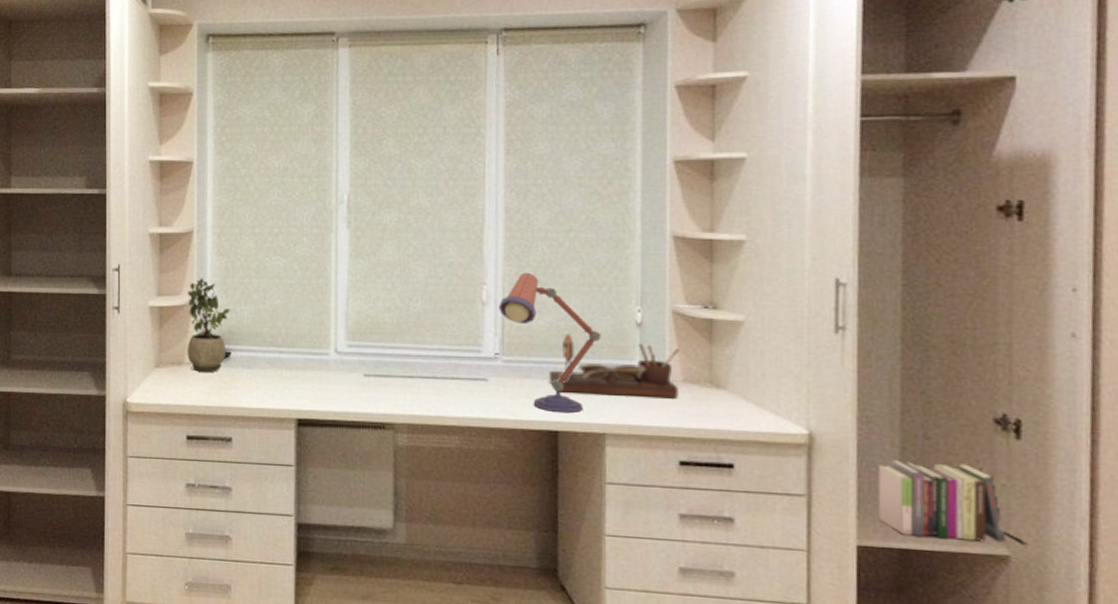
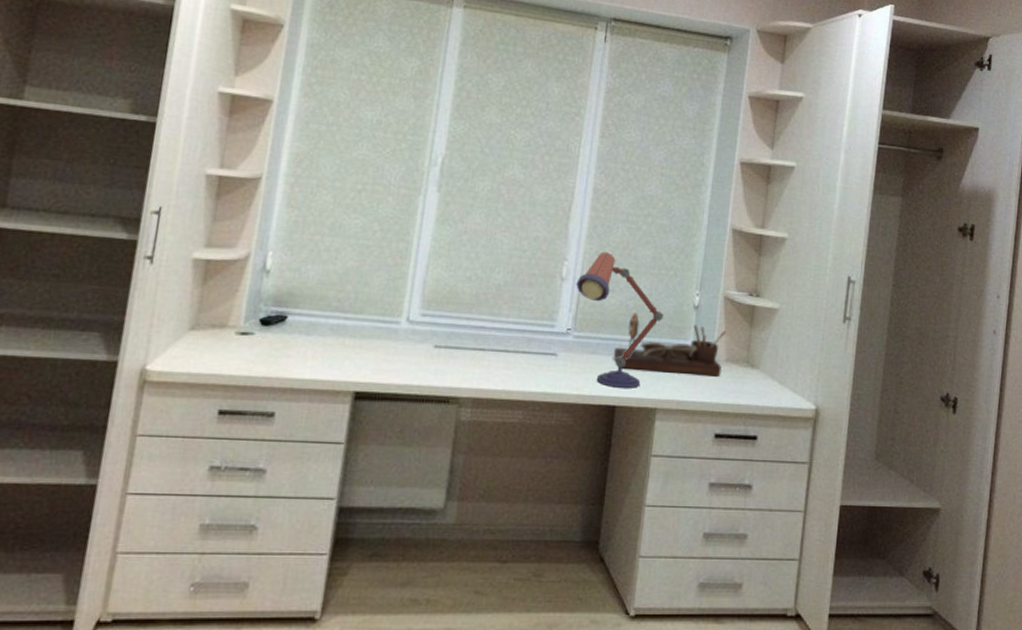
potted plant: present [187,278,231,372] -> none [233,231,295,338]
books: present [878,459,1031,546] -> none [857,430,954,500]

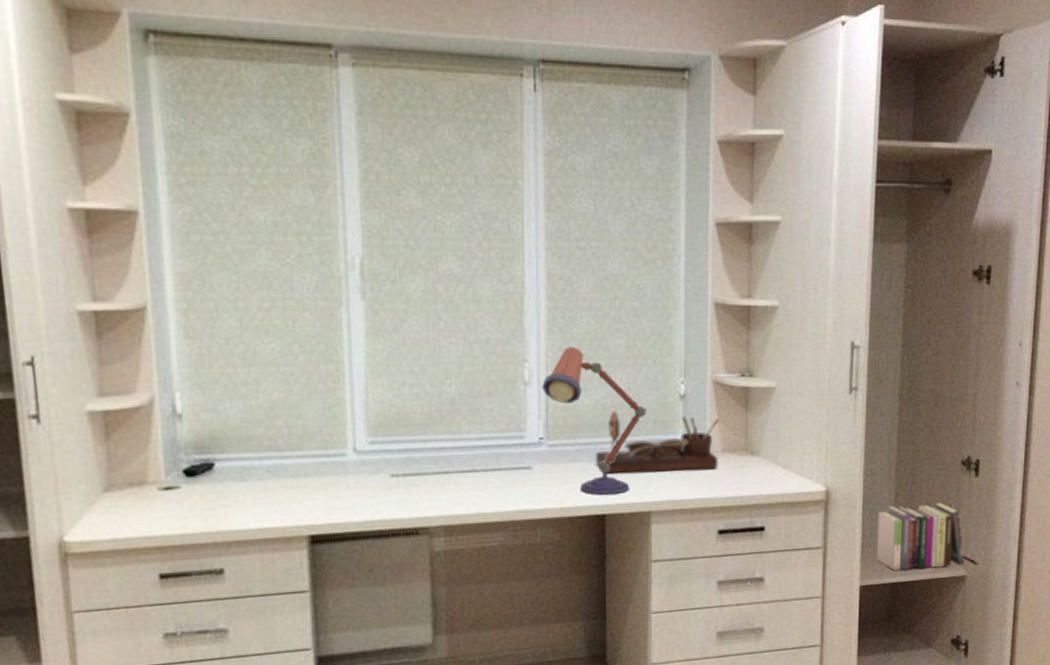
books: none [857,430,954,500] -> present [876,502,980,571]

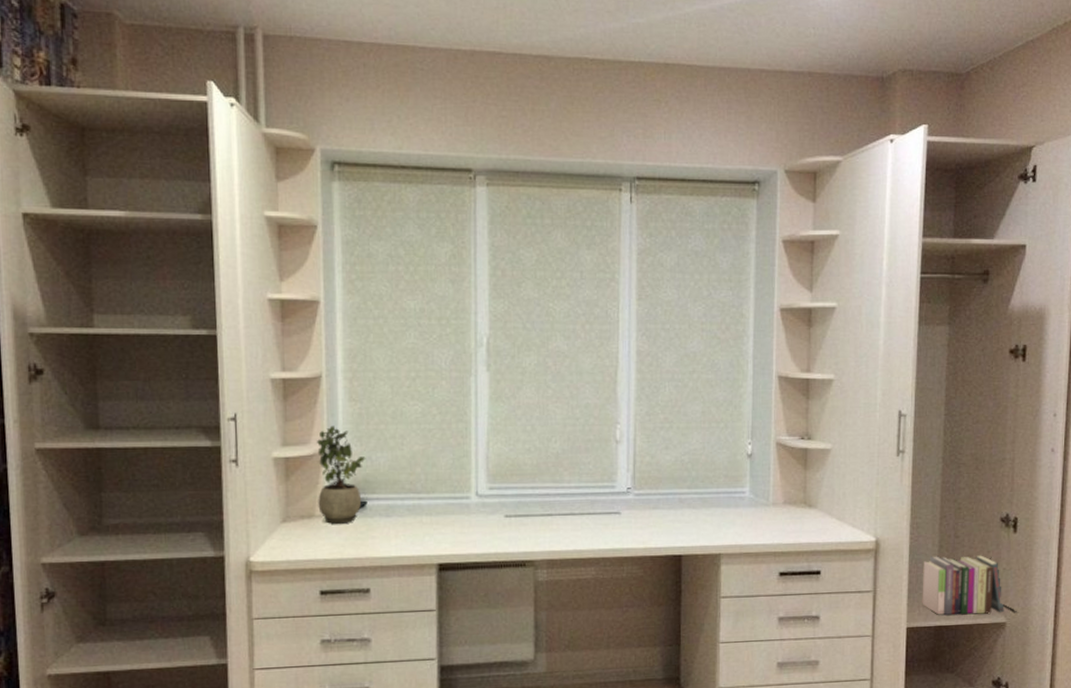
potted plant: none [145,369,211,492] -> present [317,425,366,524]
desk lamp: present [542,346,647,495] -> none [631,411,719,538]
desk organizer: present [595,411,720,475] -> none [674,466,782,521]

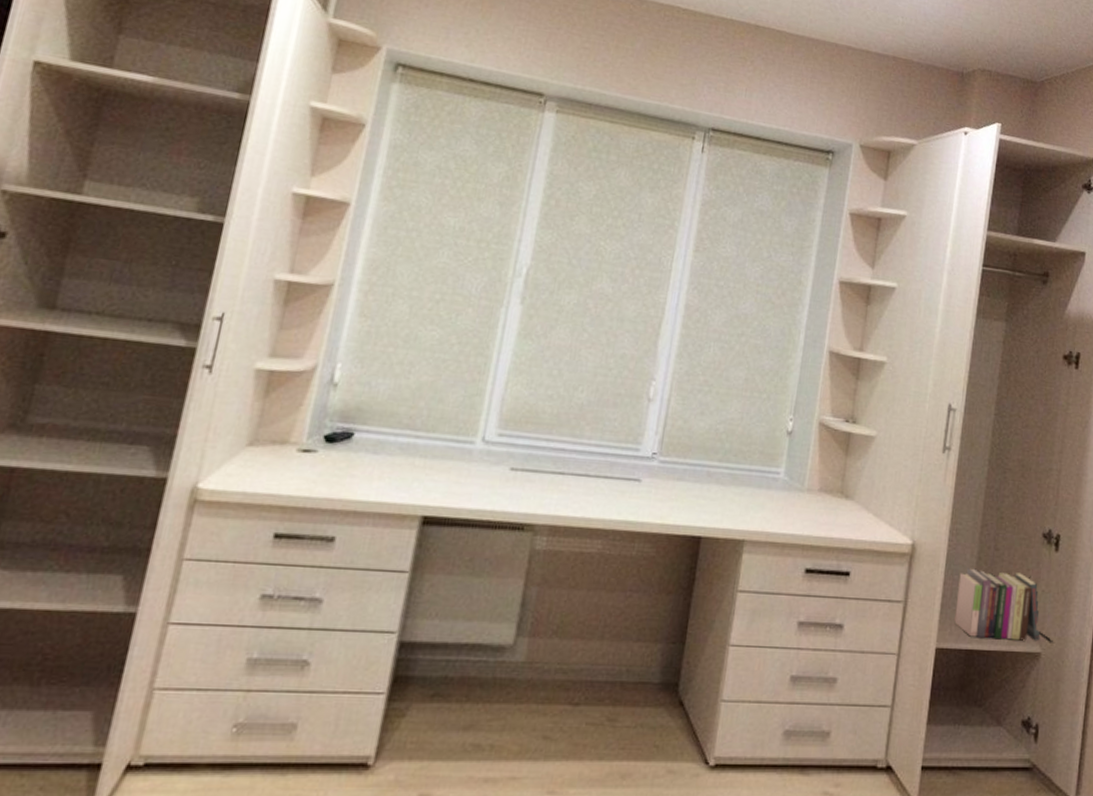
potted plant: present [317,425,366,524] -> none [295,341,365,456]

